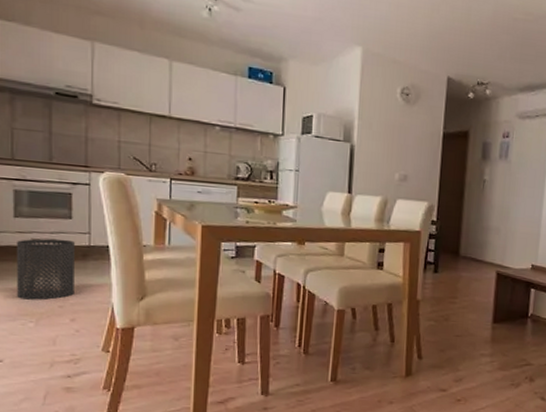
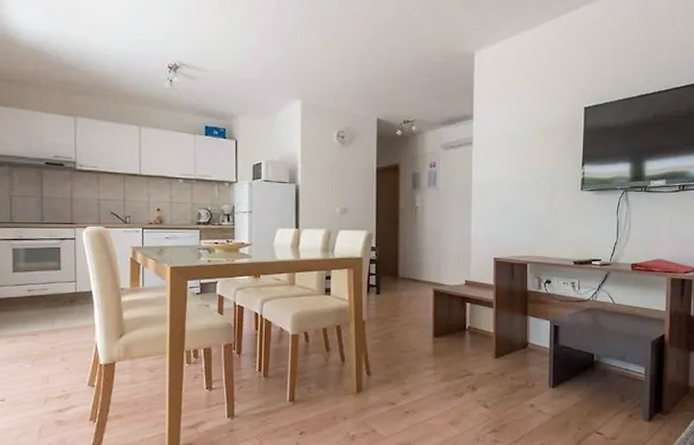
trash can: present [16,238,75,300] -> none [14,288,64,344]

